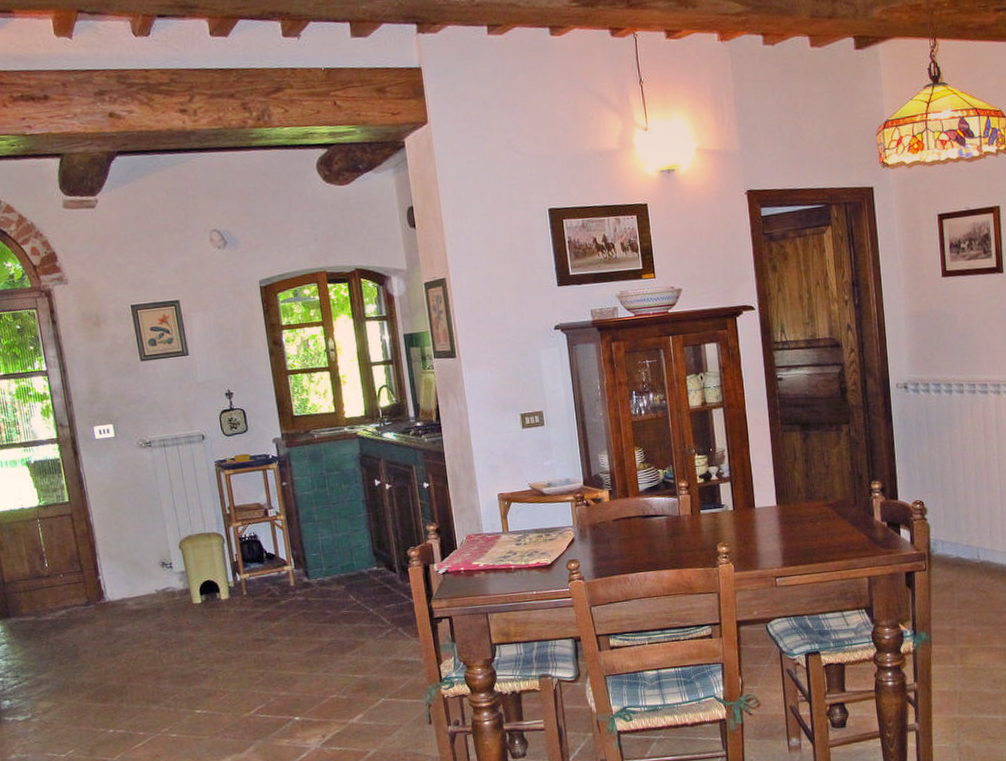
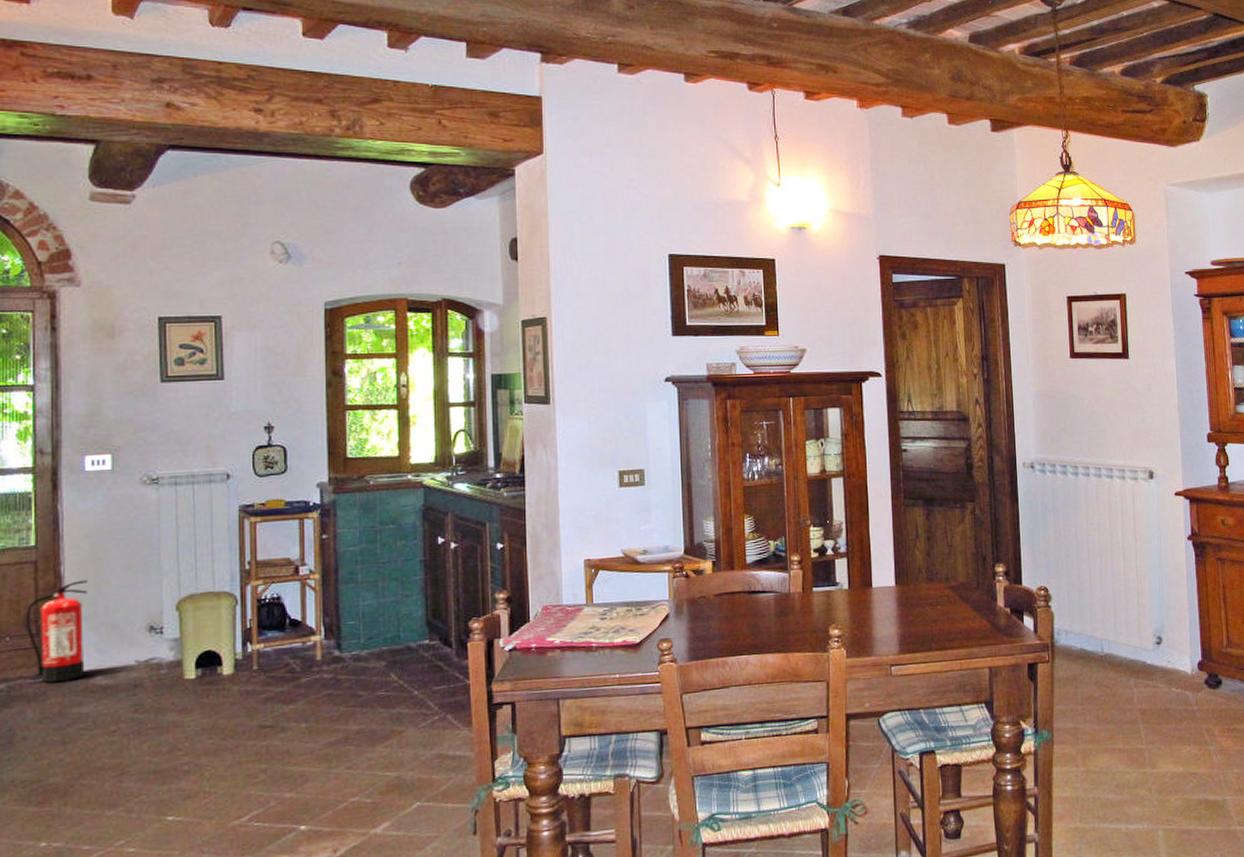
fire extinguisher: none [70,527,121,609] -> present [25,580,89,682]

